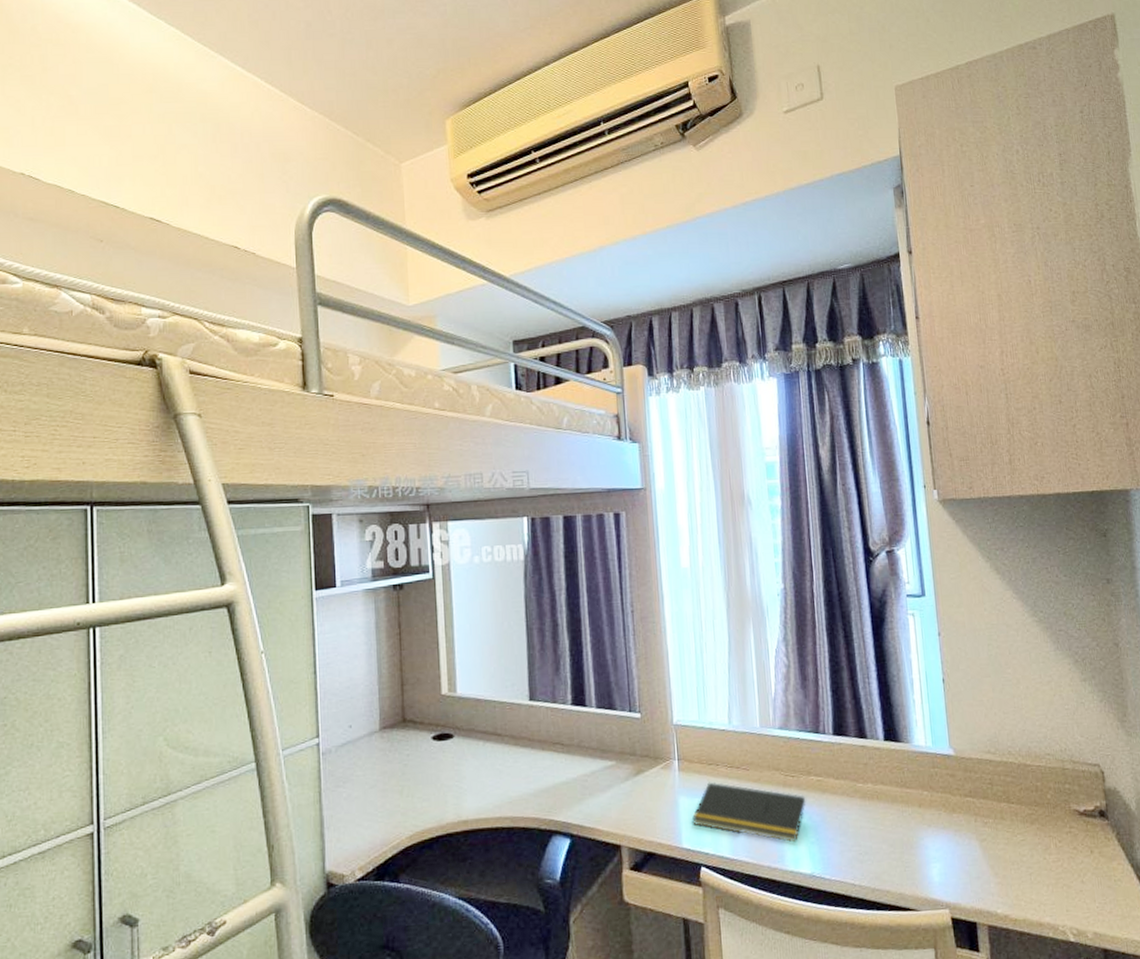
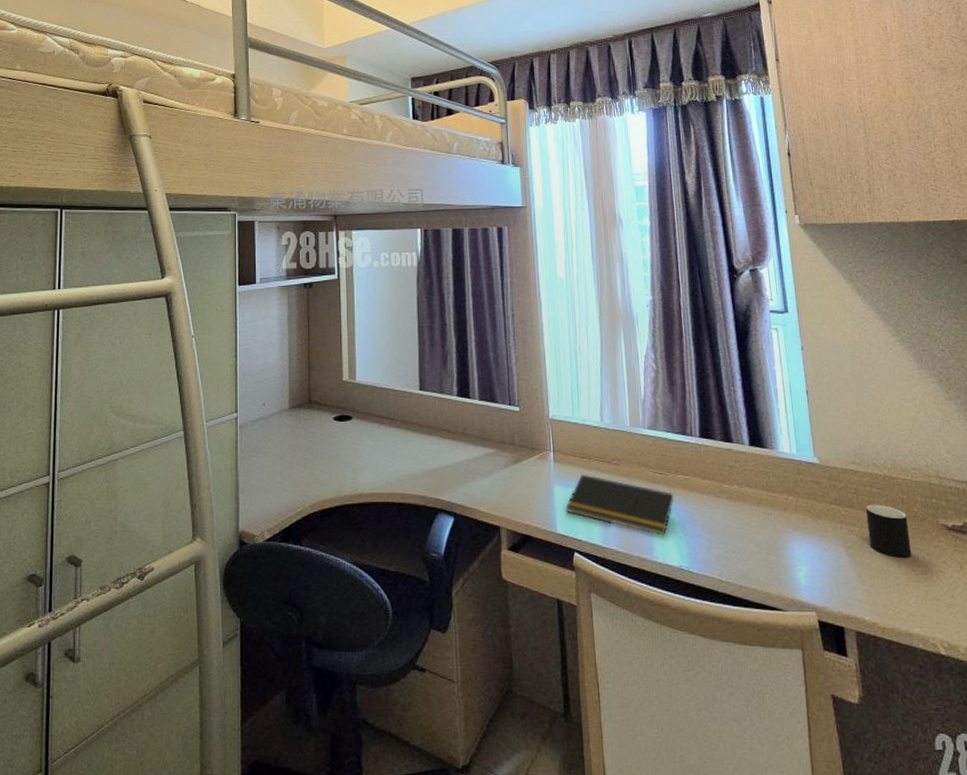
cup: none [999,793,1044,848] -> present [865,504,911,559]

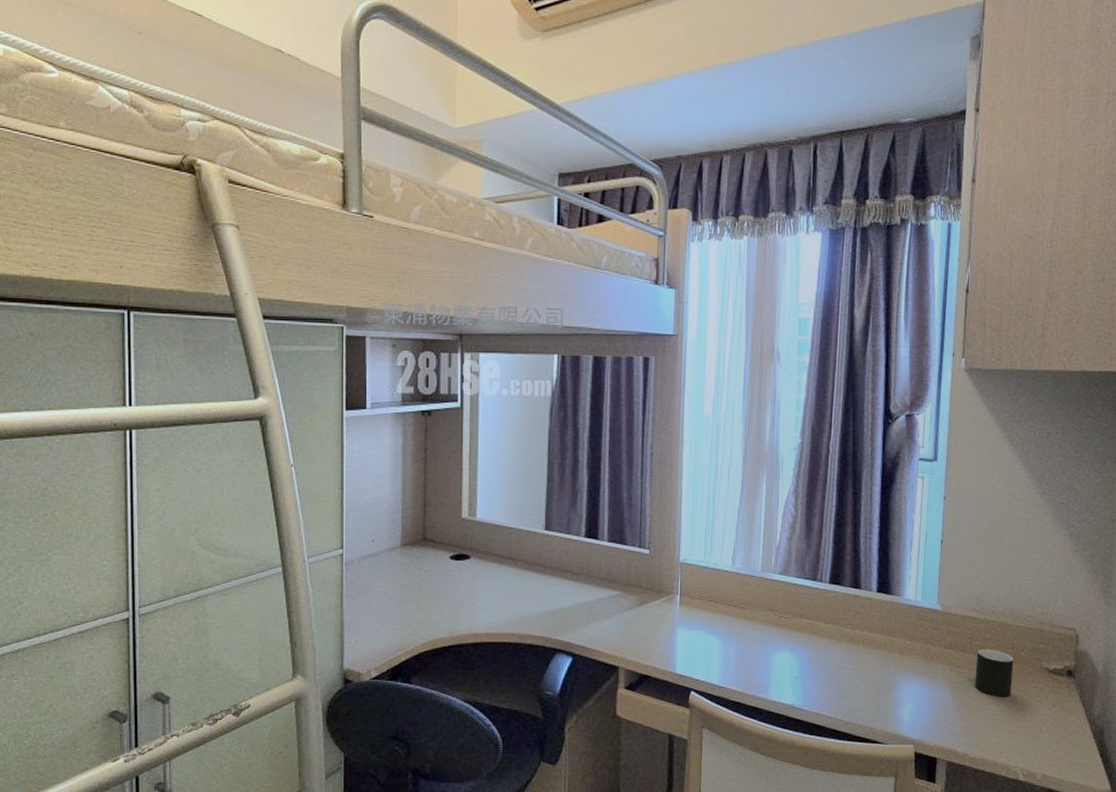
notepad: present [565,474,674,536] -> none [686,617,796,677]

